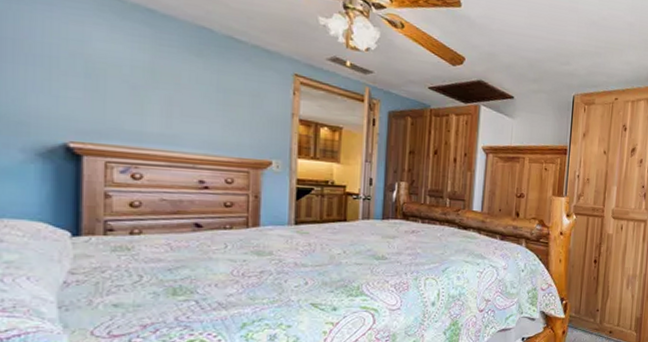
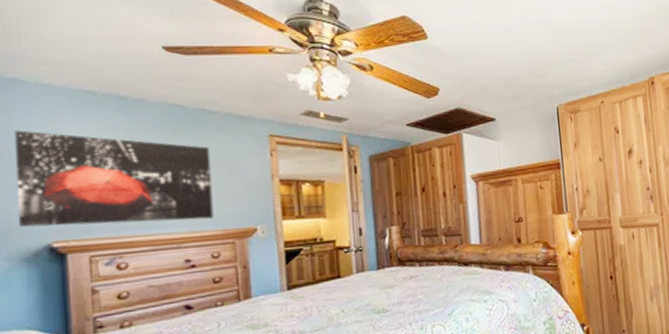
wall art: none [35,24,234,145] -> present [14,130,214,228]

